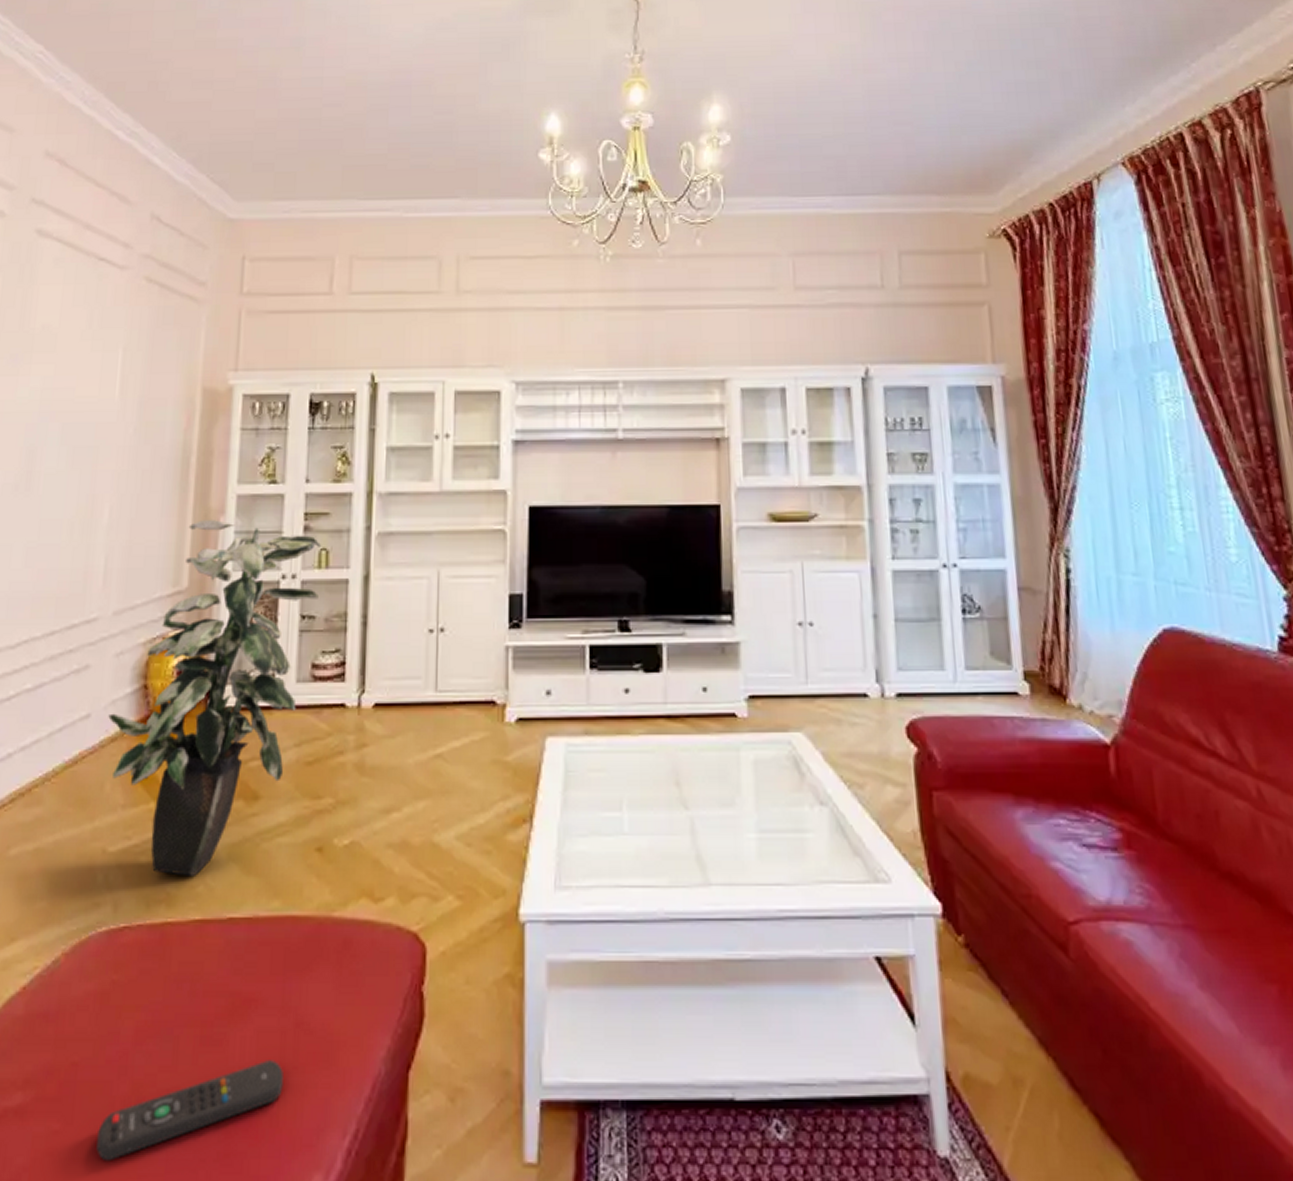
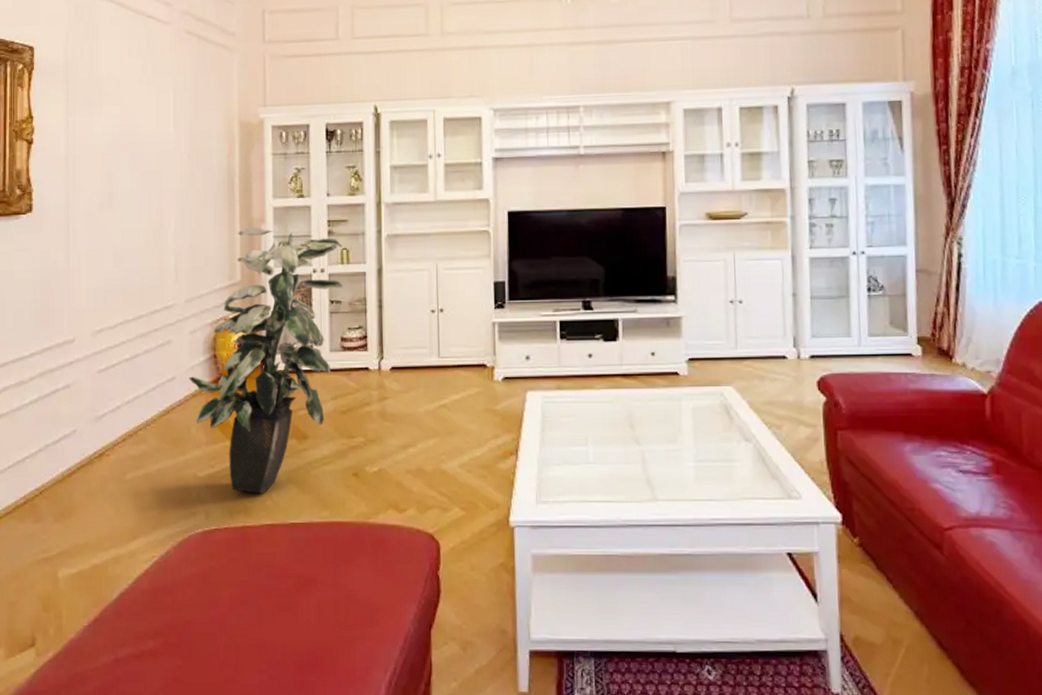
remote control: present [96,1060,283,1162] -> none [209,621,339,686]

